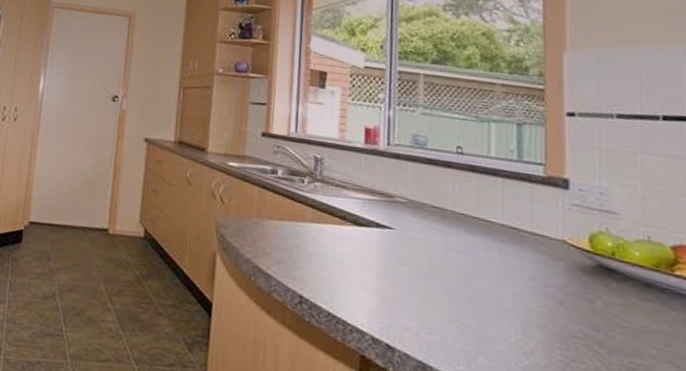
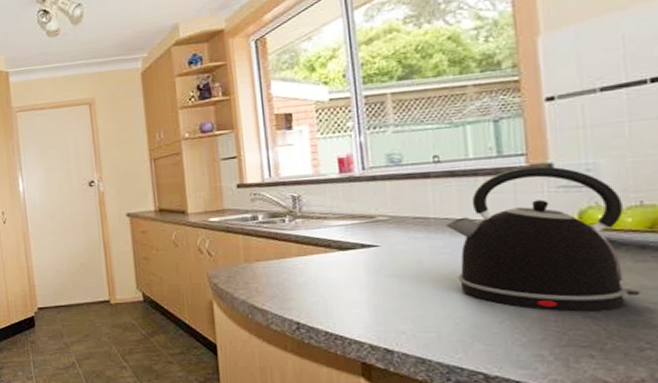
kettle: none [461,176,644,348] -> present [445,166,641,312]

